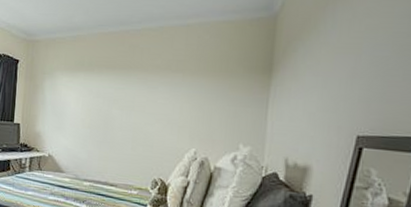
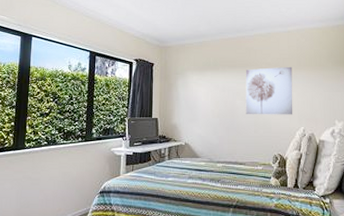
wall art: none [122,71,188,133] -> present [245,66,293,115]

